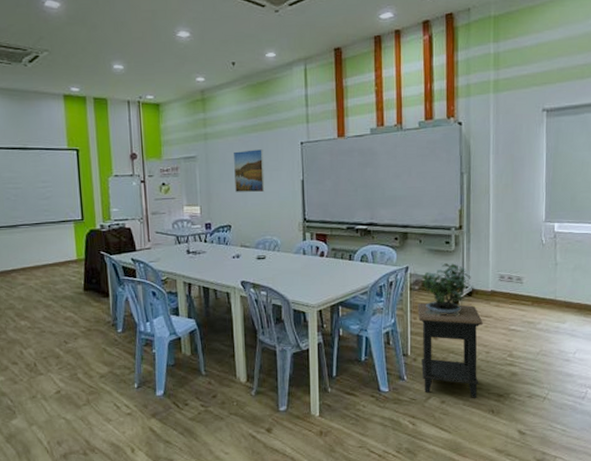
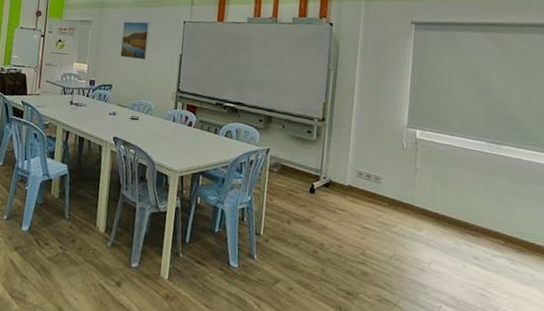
side table: present [417,302,483,398] -> none [272,185,338,291]
potted plant: present [421,262,471,317] -> none [279,150,330,206]

